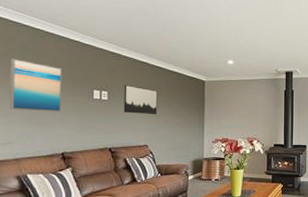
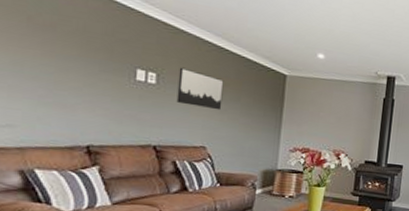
wall art: present [10,58,62,112] -> none [14,11,94,93]

